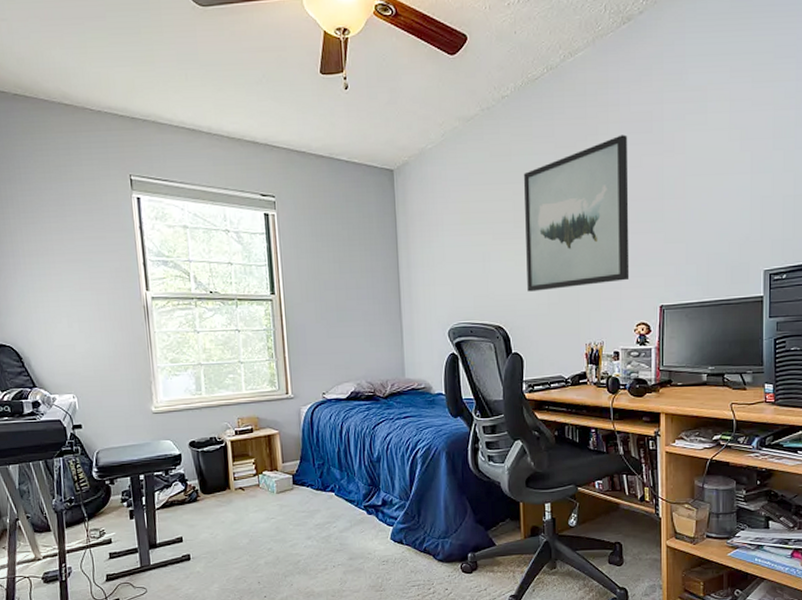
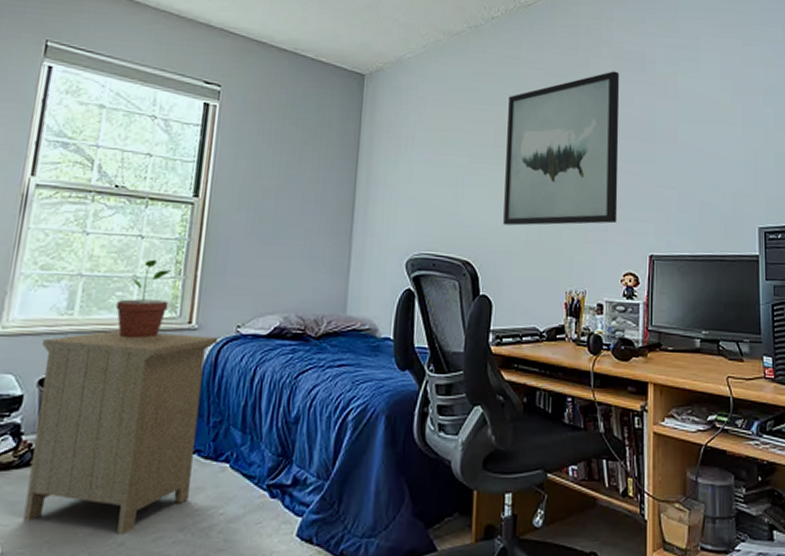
nightstand: none [185,402,311,543] -> present [23,330,219,534]
potted plant: none [231,347,269,408] -> present [116,259,171,338]

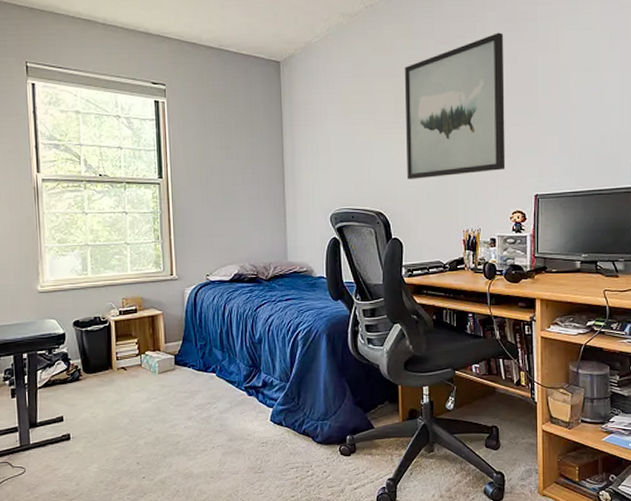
nightstand: present [23,330,219,534] -> none [71,283,195,423]
potted plant: present [116,259,171,338] -> none [117,229,154,288]

